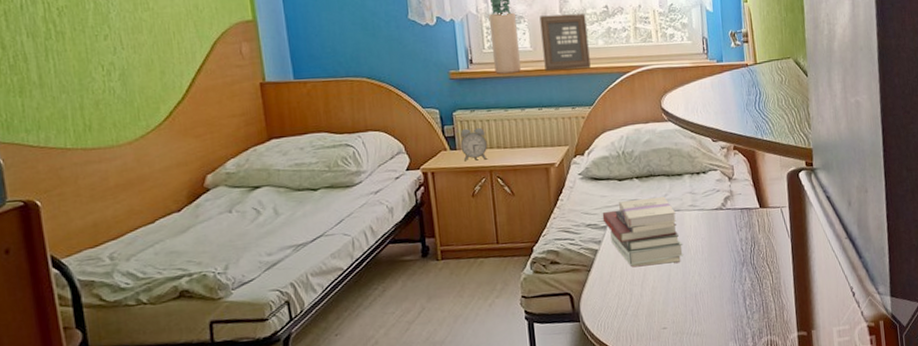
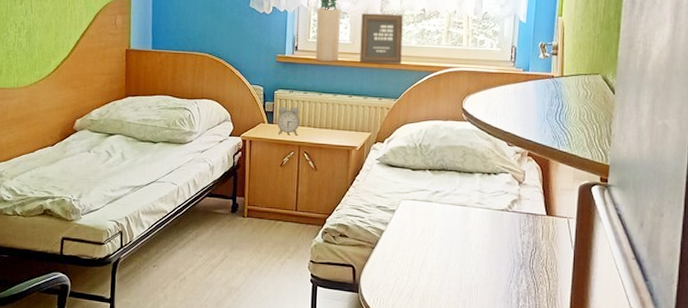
books: present [602,196,684,268] -> none [392,189,465,254]

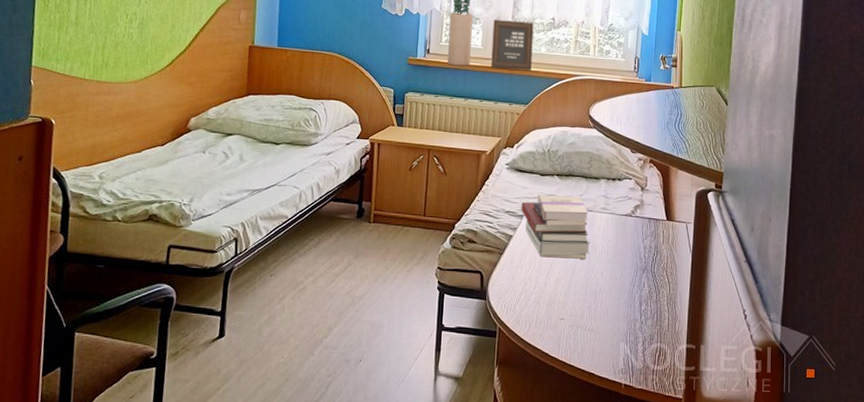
alarm clock: present [277,107,300,136] -> none [406,110,431,139]
books: none [392,189,465,254] -> present [521,195,591,259]

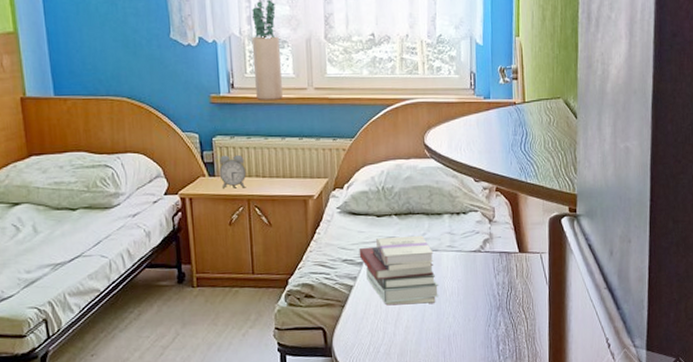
alarm clock: none [406,110,431,139] -> present [219,155,247,189]
picture frame: present [491,19,534,71] -> none [304,40,354,100]

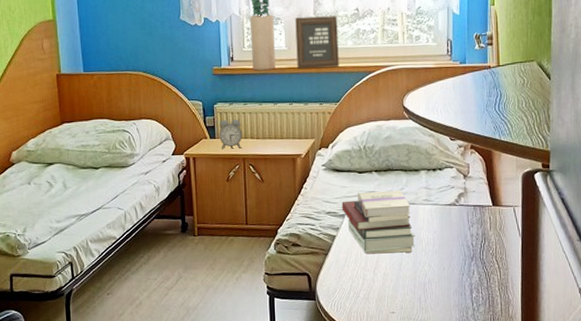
picture frame: none [304,40,354,100] -> present [295,15,339,70]

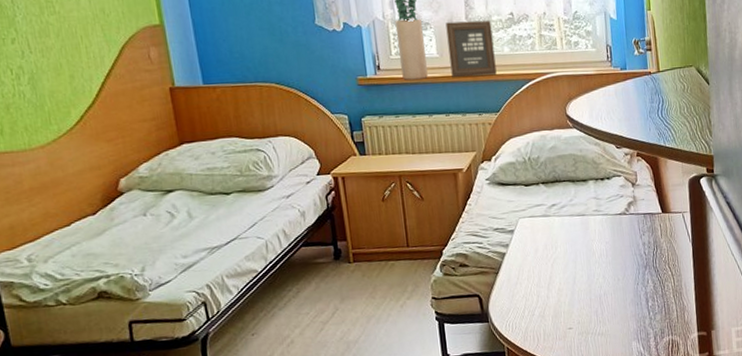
alarm clock: present [219,120,243,149] -> none [369,134,397,167]
books: present [341,190,416,254] -> none [509,201,589,270]

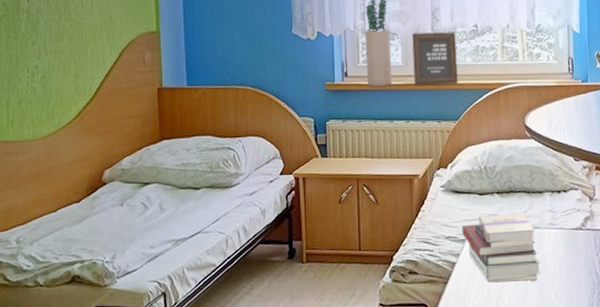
books: none [509,201,589,270] -> present [461,213,541,283]

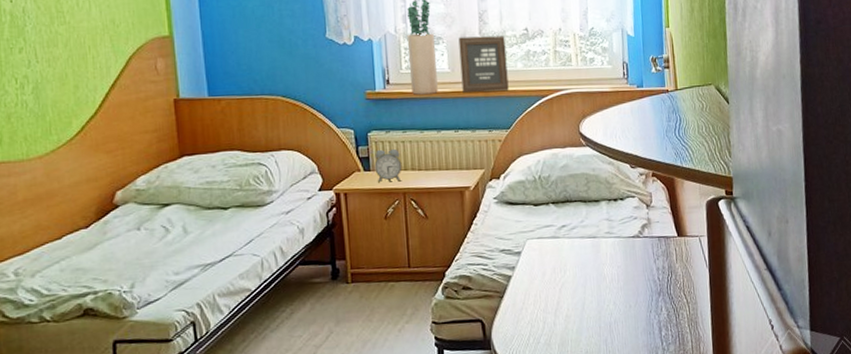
alarm clock: none [331,138,357,169] -> present [374,149,402,183]
books: present [461,213,541,283] -> none [516,222,599,295]

